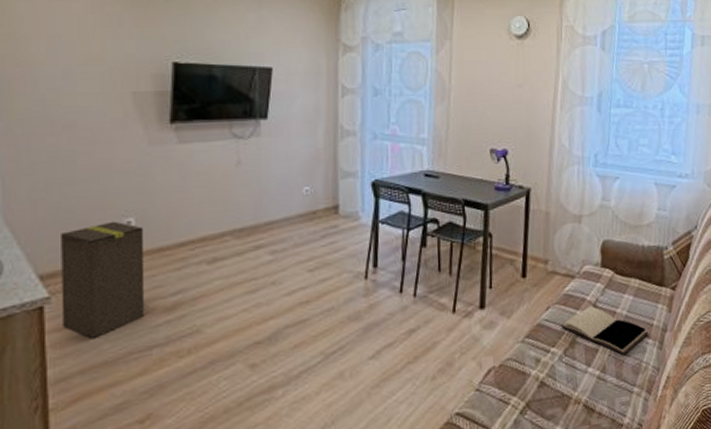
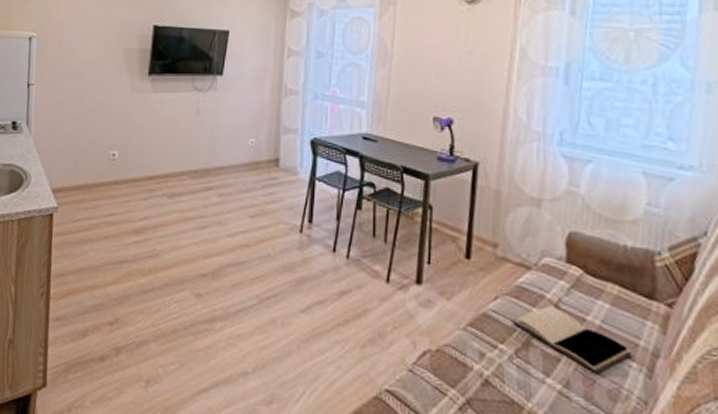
cardboard box: present [61,221,145,339] -> none [64,152,124,246]

